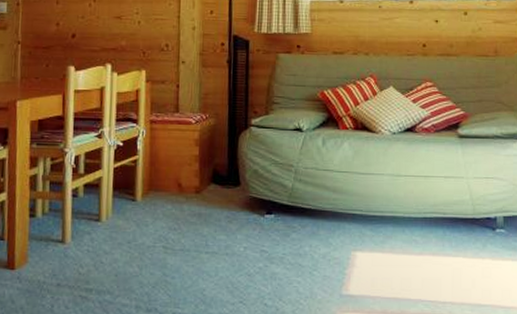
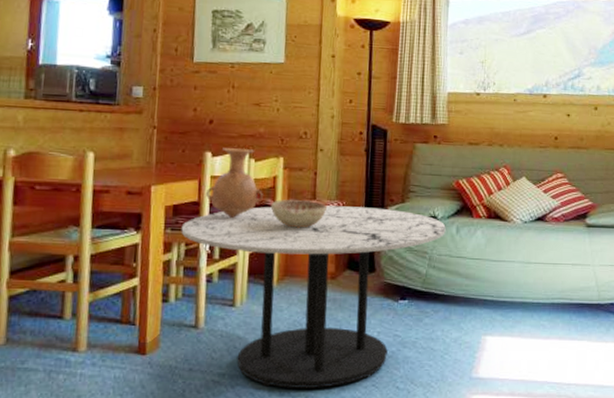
coffee table: none [46,118,311,304] -> present [181,205,446,388]
vase: none [69,62,126,132] -> present [205,148,263,218]
decorative bowl: none [134,112,190,142] -> present [270,199,327,228]

